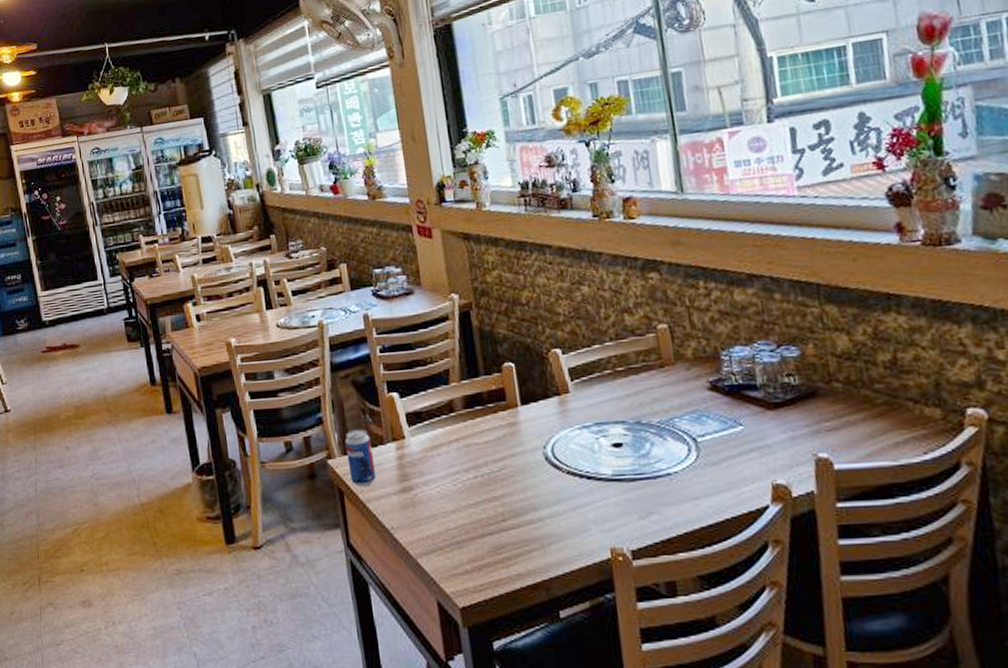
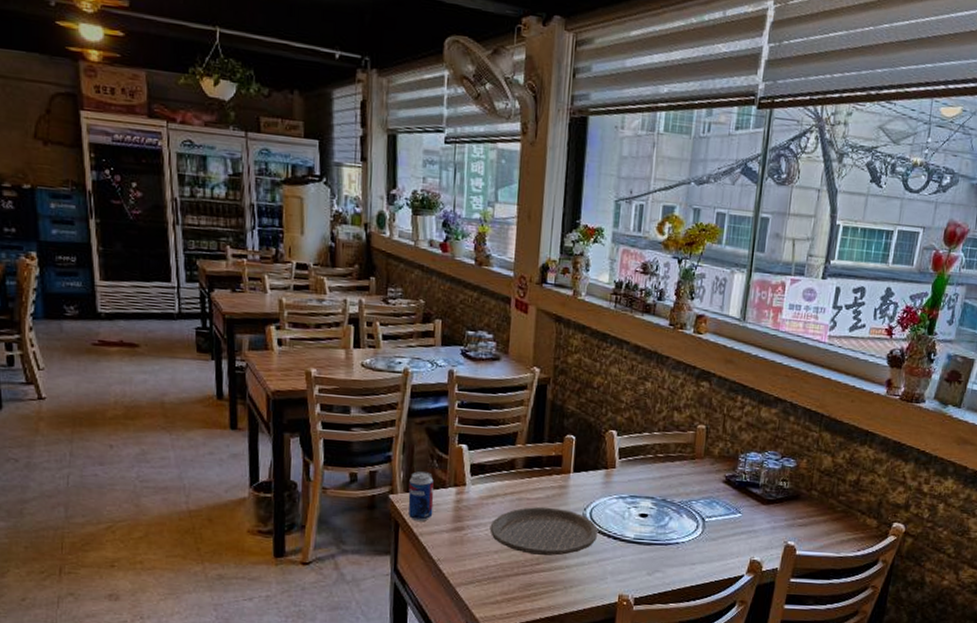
plate: none [440,450,567,510] -> present [489,506,598,556]

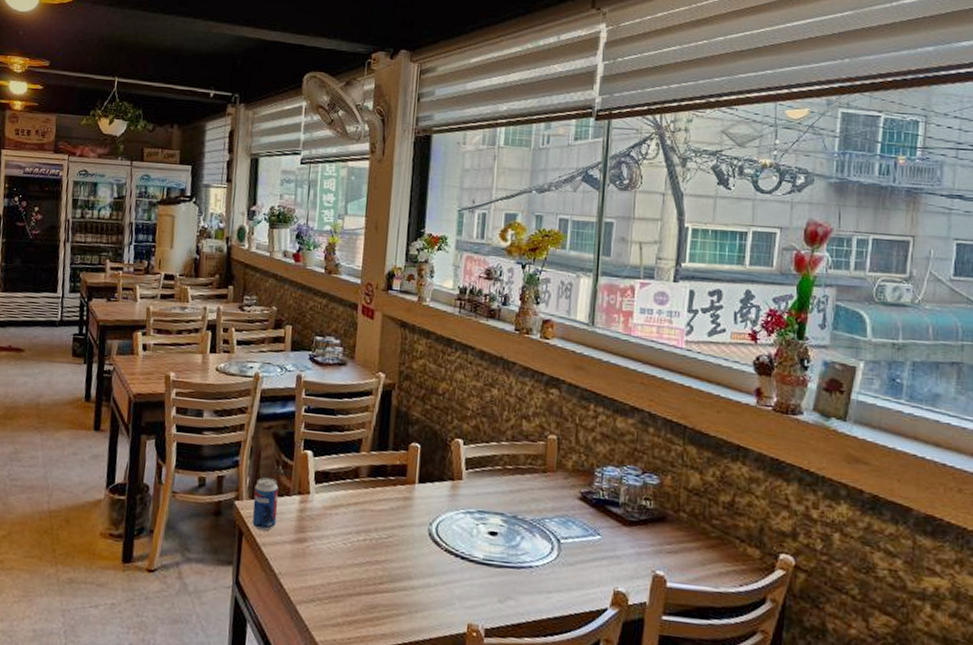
plate: present [489,506,598,556] -> none [332,519,444,575]

